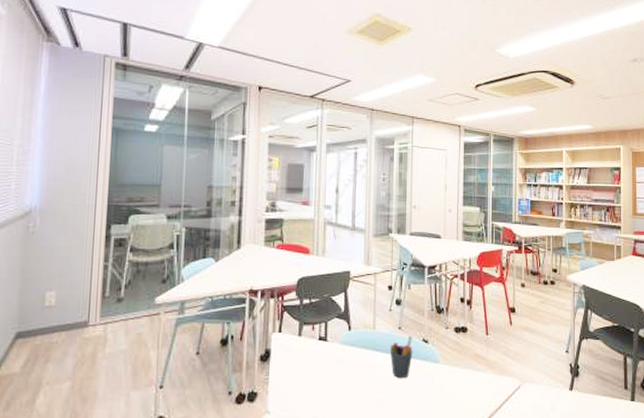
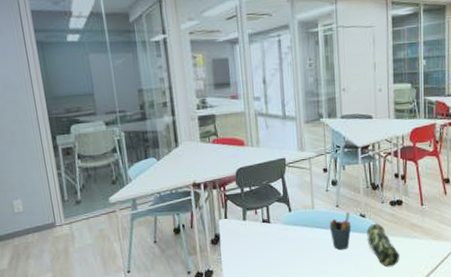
pencil case: none [429,349,462,403] -> present [367,222,399,267]

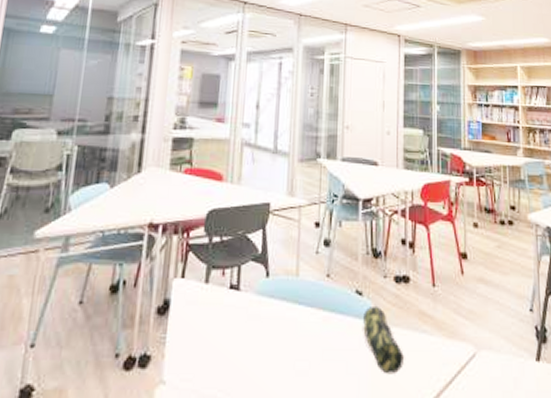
pen holder: present [329,212,352,250] -> none [315,285,344,342]

